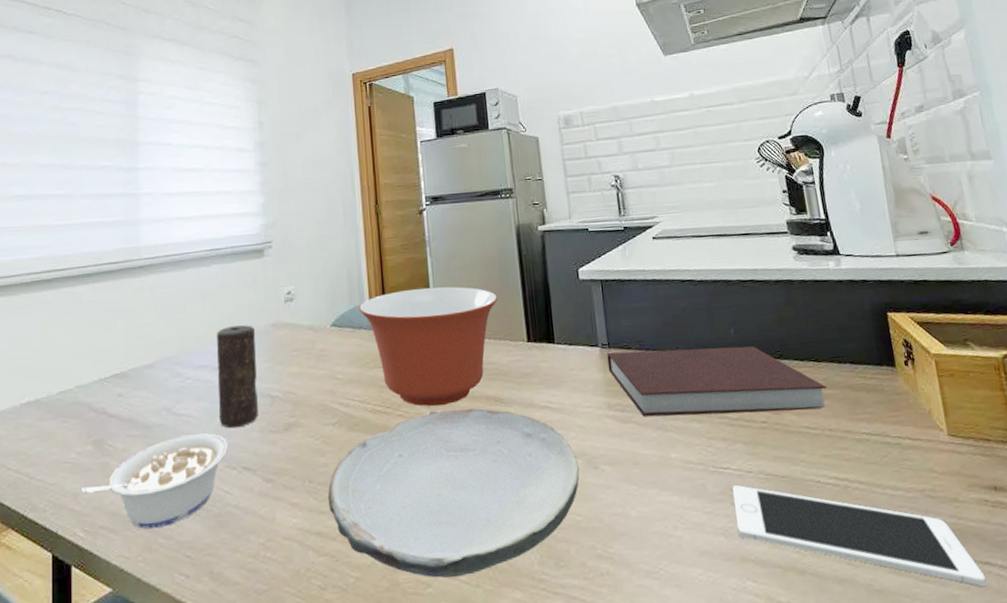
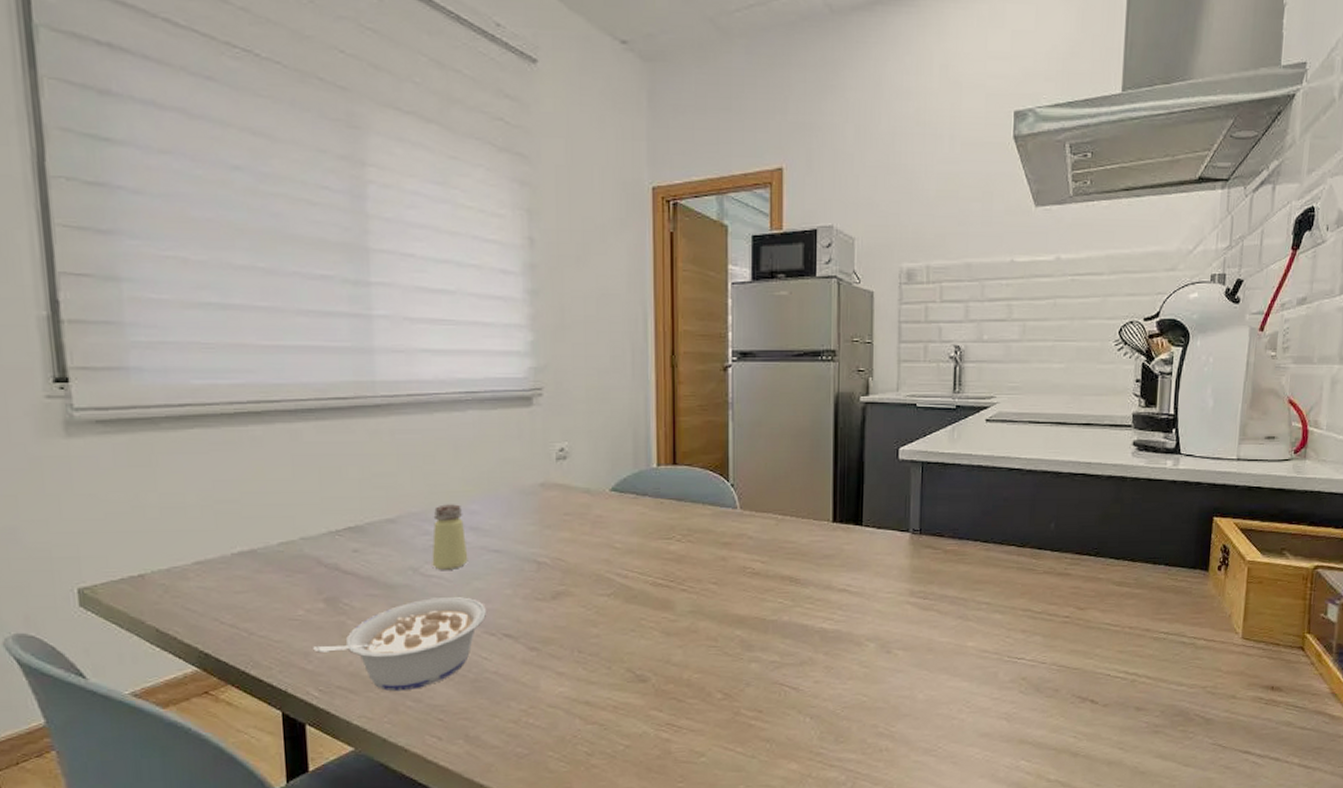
saltshaker: none [182,347,213,409] -> present [432,504,468,570]
candle: present [216,325,258,429] -> none [472,482,522,594]
plate: present [327,407,580,579] -> none [598,586,871,749]
mixing bowl: present [358,286,498,407] -> none [643,455,805,583]
notebook: present [607,346,827,417] -> none [916,538,1136,608]
cell phone: present [732,485,987,587] -> none [1020,675,1242,772]

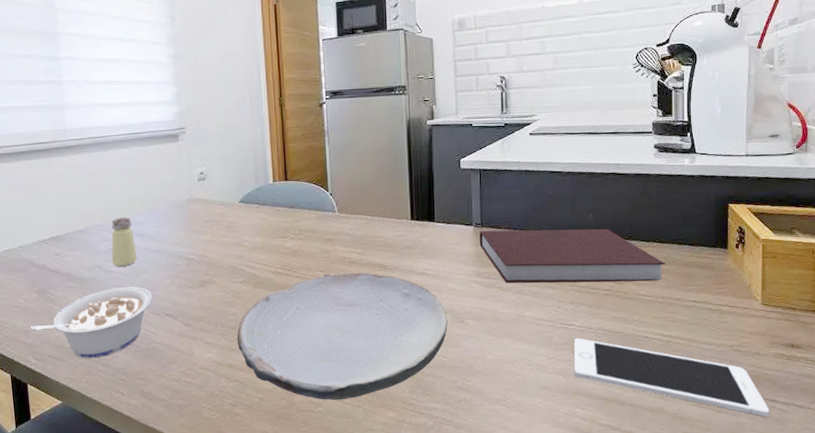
plate: none [598,586,871,749] -> present [237,272,448,401]
notebook: none [916,538,1136,608] -> present [479,228,665,283]
cell phone: none [1020,675,1242,772] -> present [574,338,770,418]

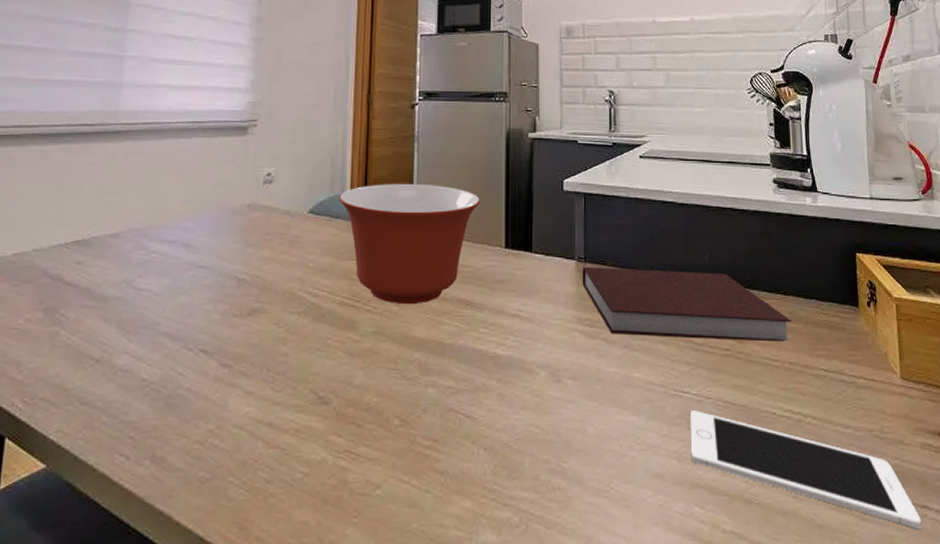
legume: present [30,287,153,359] -> none [26,311,188,406]
saltshaker: present [111,217,138,267] -> none [144,222,178,284]
plate: present [237,272,448,401] -> none [284,309,542,481]
mixing bowl: none [263,171,387,271] -> present [338,183,480,305]

